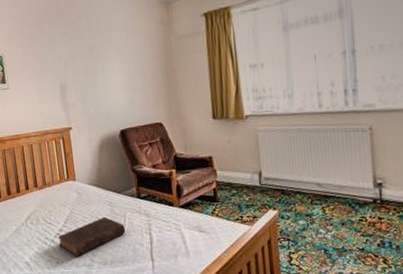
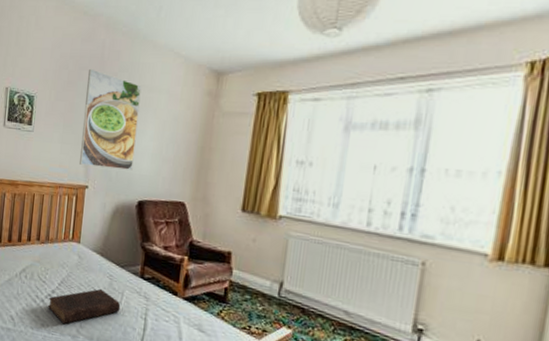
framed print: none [48,20,109,110] -> present [80,68,142,170]

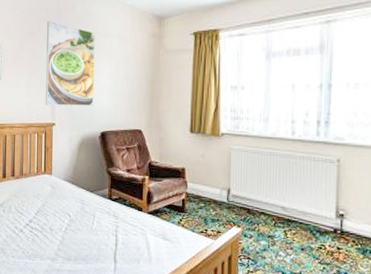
book: present [48,288,121,325] -> none [27,213,93,250]

